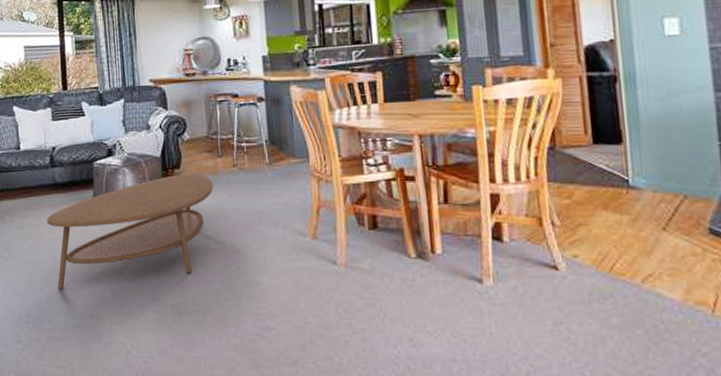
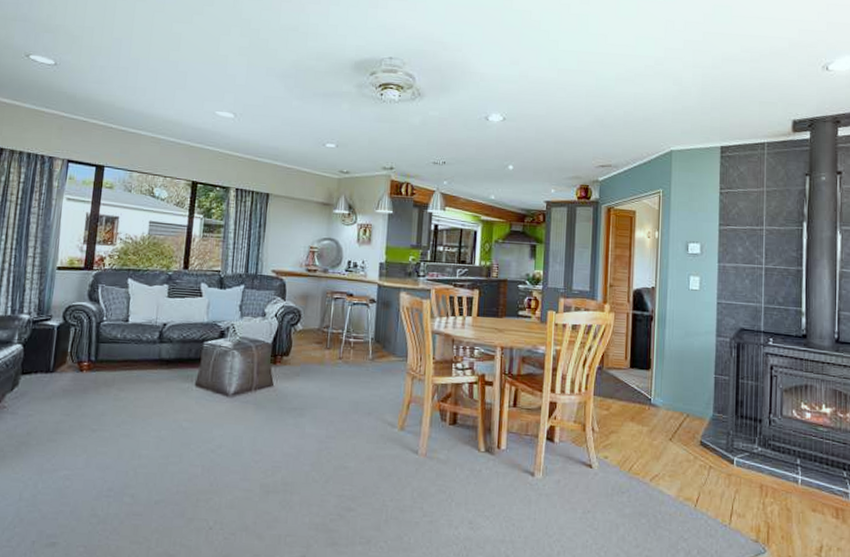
coffee table: present [47,174,213,291] -> none [145,361,318,466]

